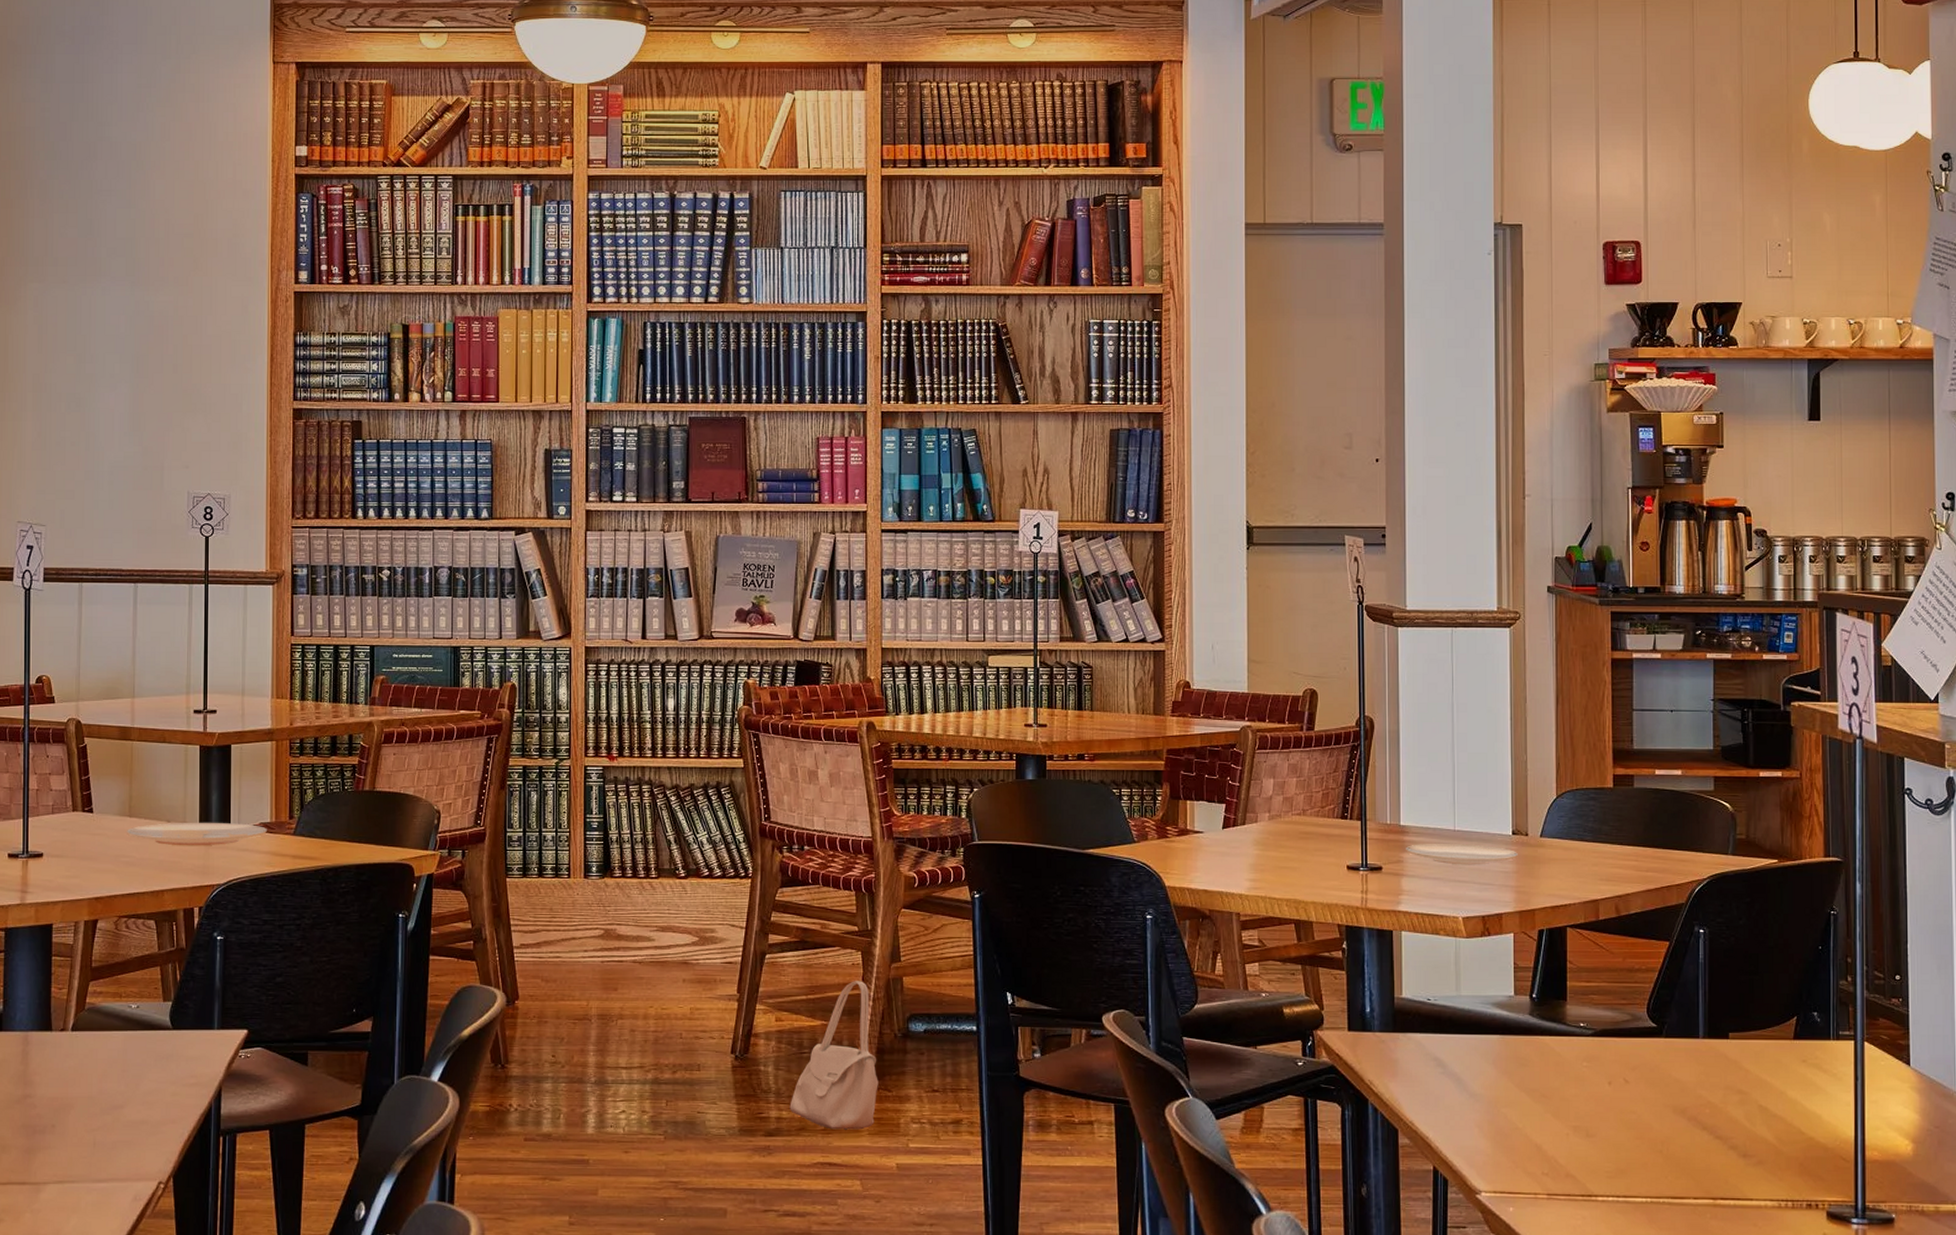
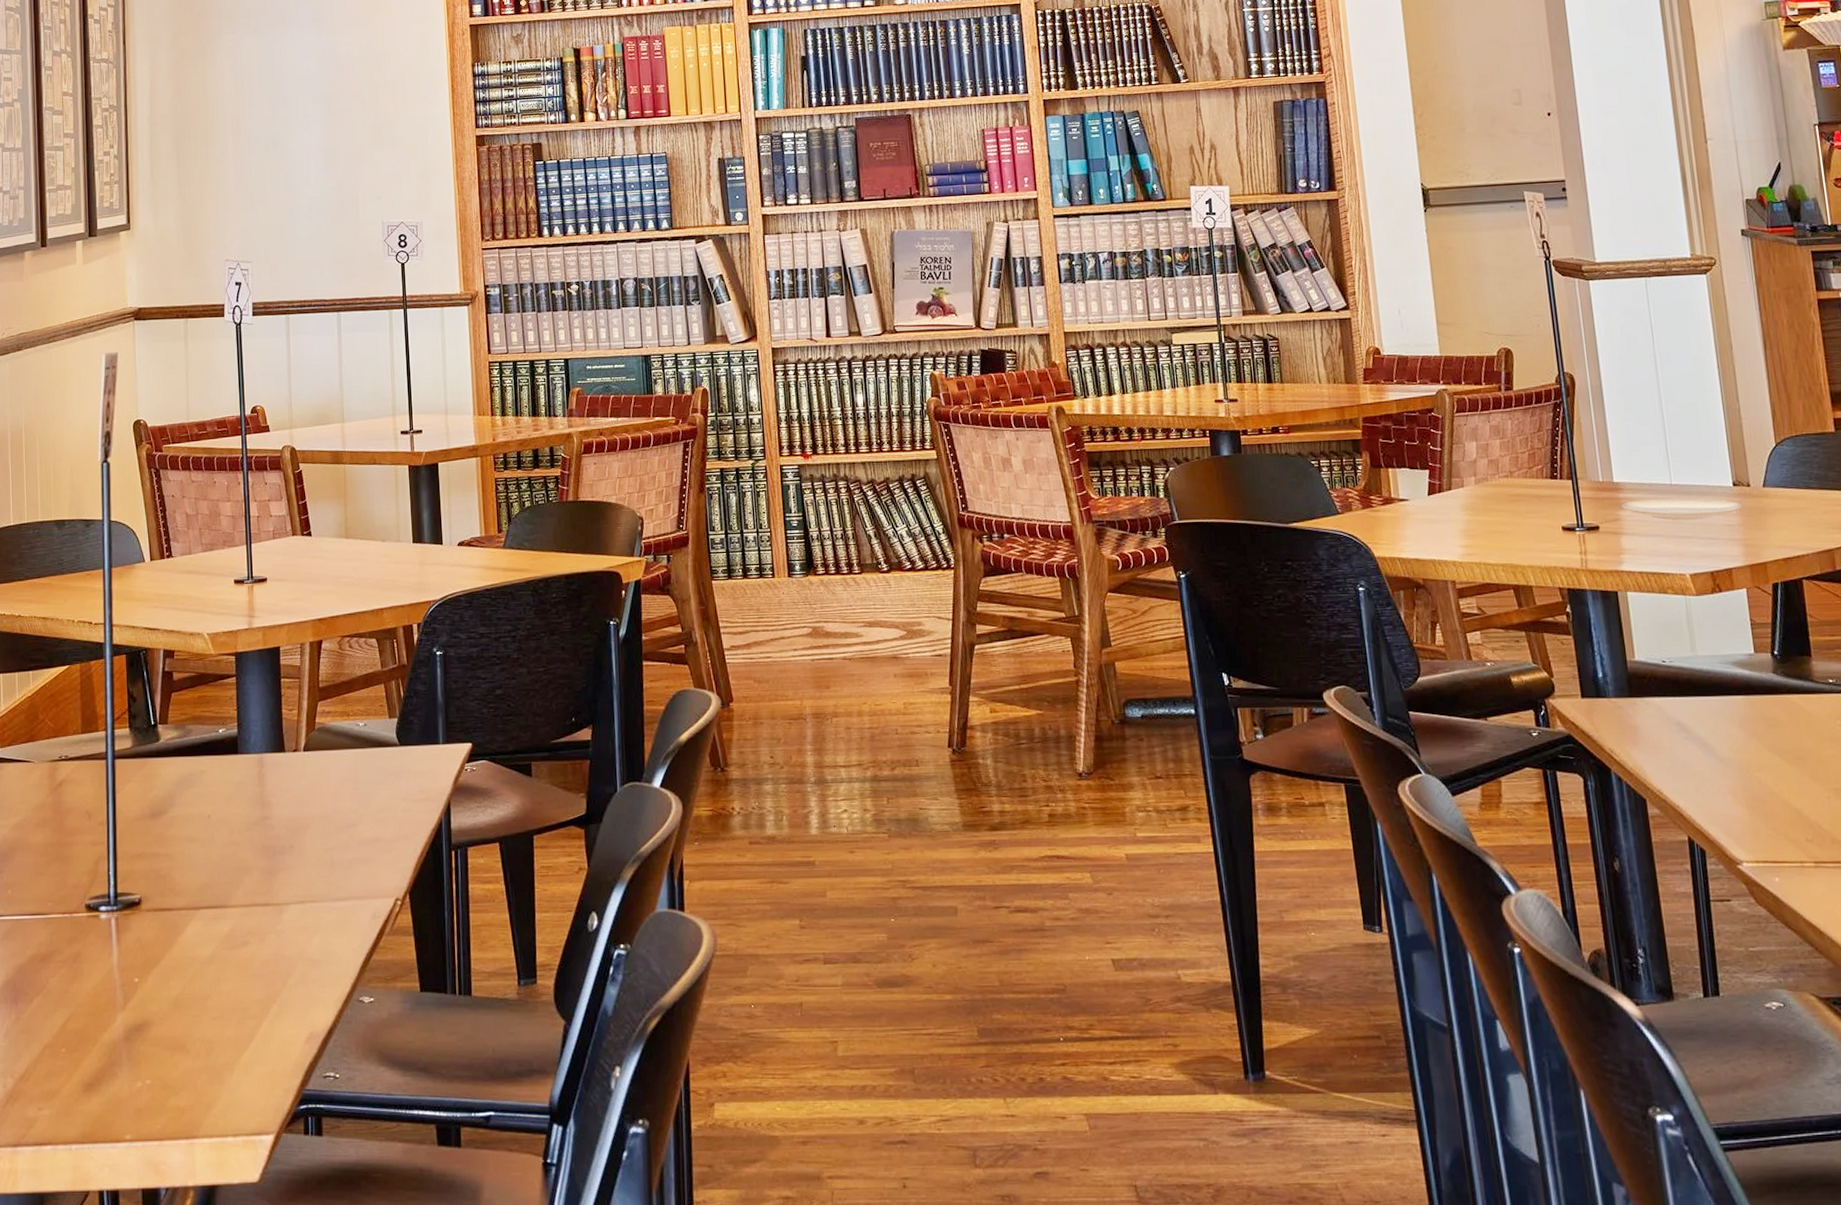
plate: present [126,823,267,846] -> none [344,539,478,564]
handbag: present [789,981,878,1131] -> none [1011,668,1100,822]

